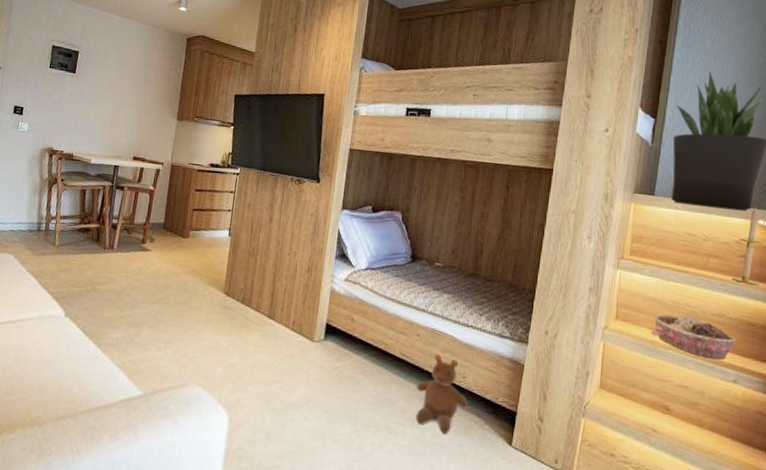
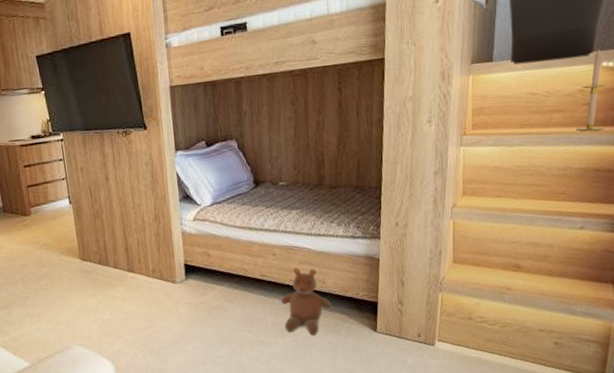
decorative basket: present [651,314,737,360] -> none [499,174,583,212]

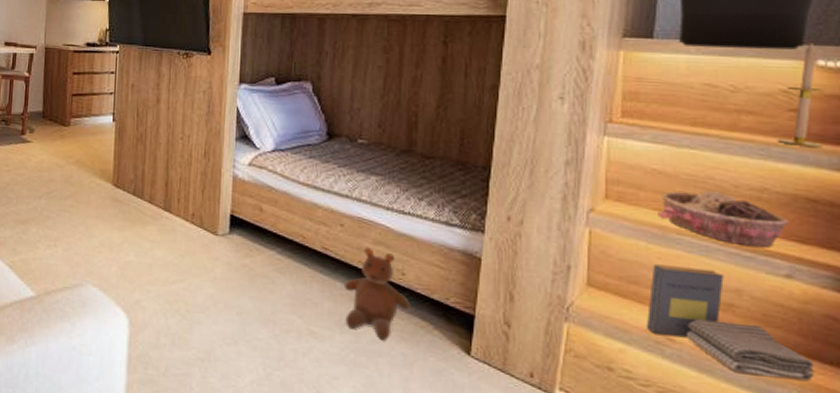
book: none [493,233,542,288] -> present [647,264,724,338]
decorative basket: none [499,174,583,212] -> present [658,189,789,248]
towel: none [518,266,596,302] -> present [685,318,815,382]

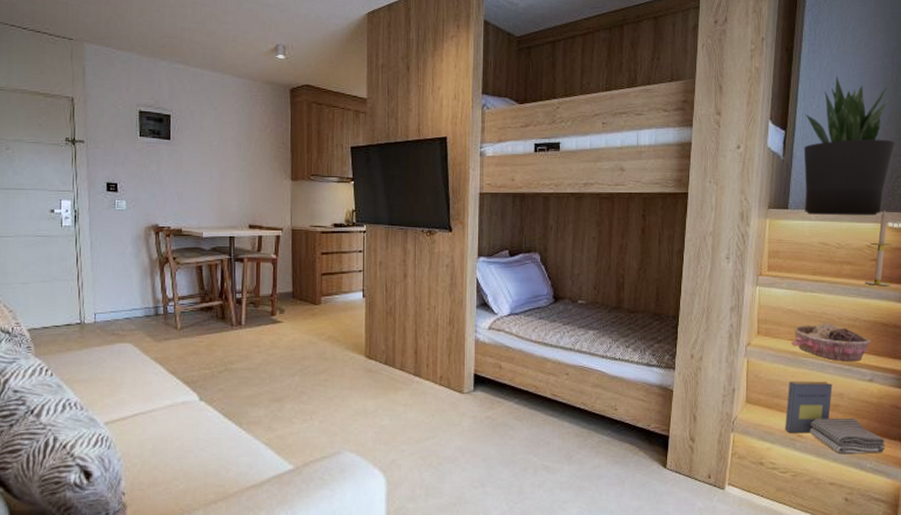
teddy bear: present [343,247,411,340] -> none [570,390,622,465]

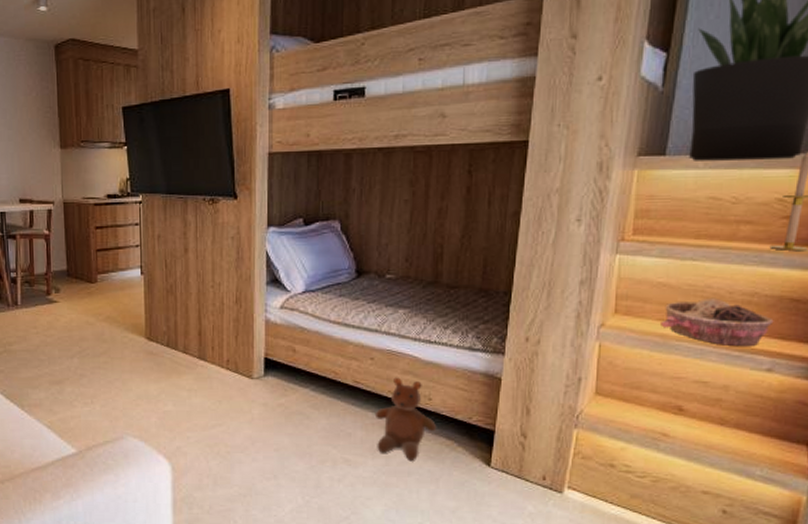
teddy bear: none [570,390,622,465] -> present [374,377,437,460]
book: present [785,381,832,434] -> none [646,370,715,433]
towel: present [809,417,885,454] -> none [678,414,784,459]

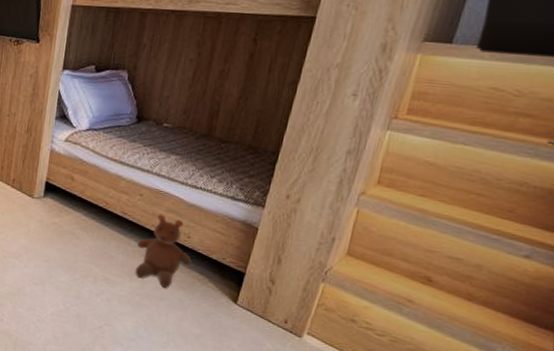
decorative basket: present [661,297,774,347] -> none [421,181,540,232]

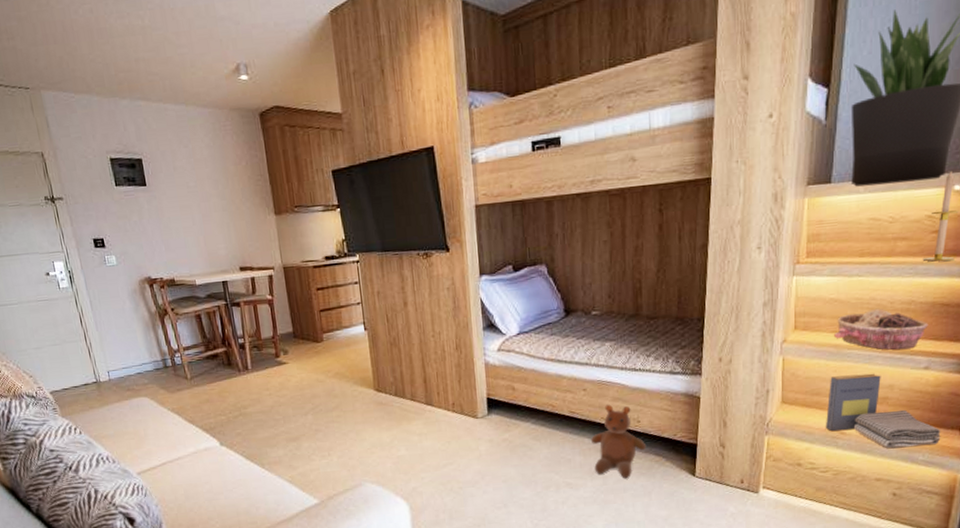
book: none [392,241,470,301] -> present [826,373,881,432]
decorative basket: none [421,181,540,232] -> present [834,308,929,350]
towel: none [424,286,531,341] -> present [853,409,941,449]

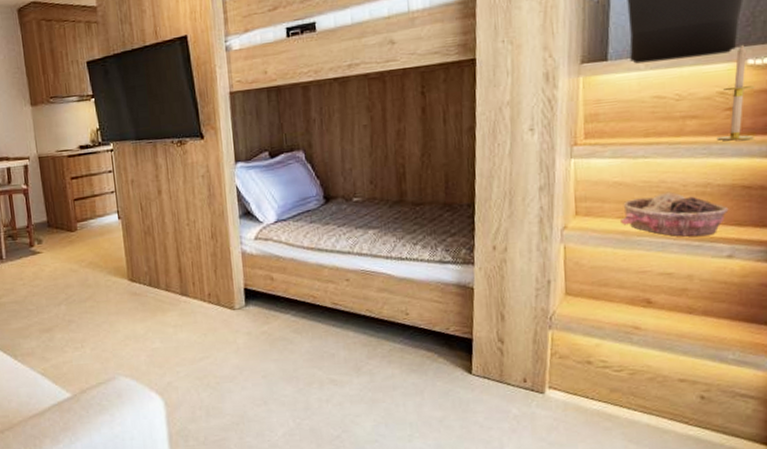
teddy bear: present [590,404,647,478] -> none [355,295,417,375]
book: present [826,373,881,432] -> none [617,262,678,327]
towel: present [853,409,941,449] -> none [649,302,753,346]

